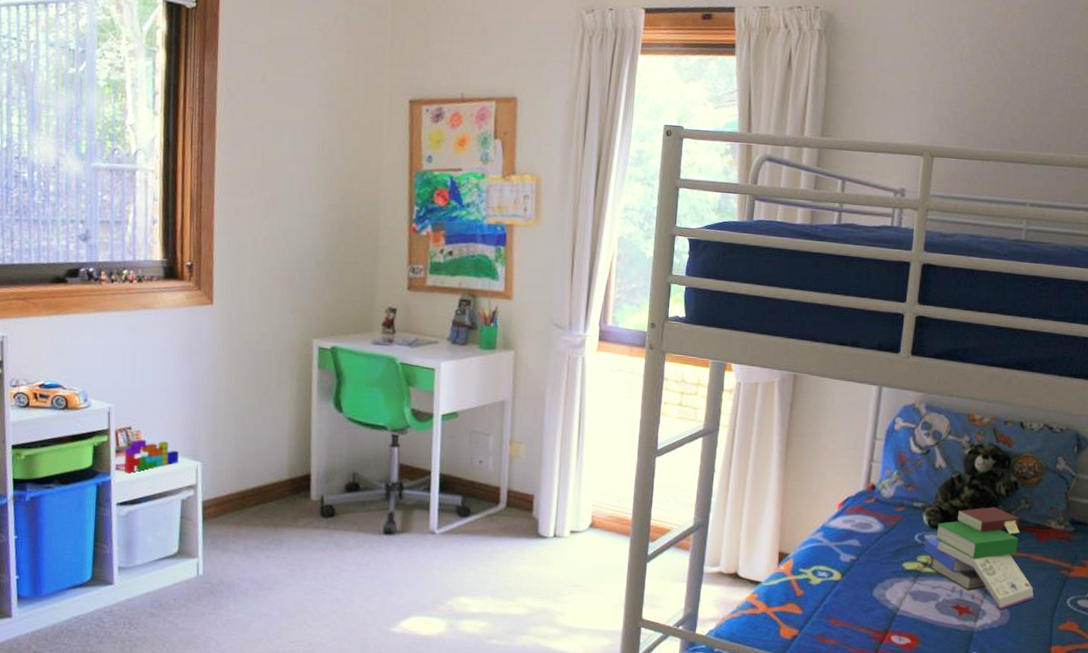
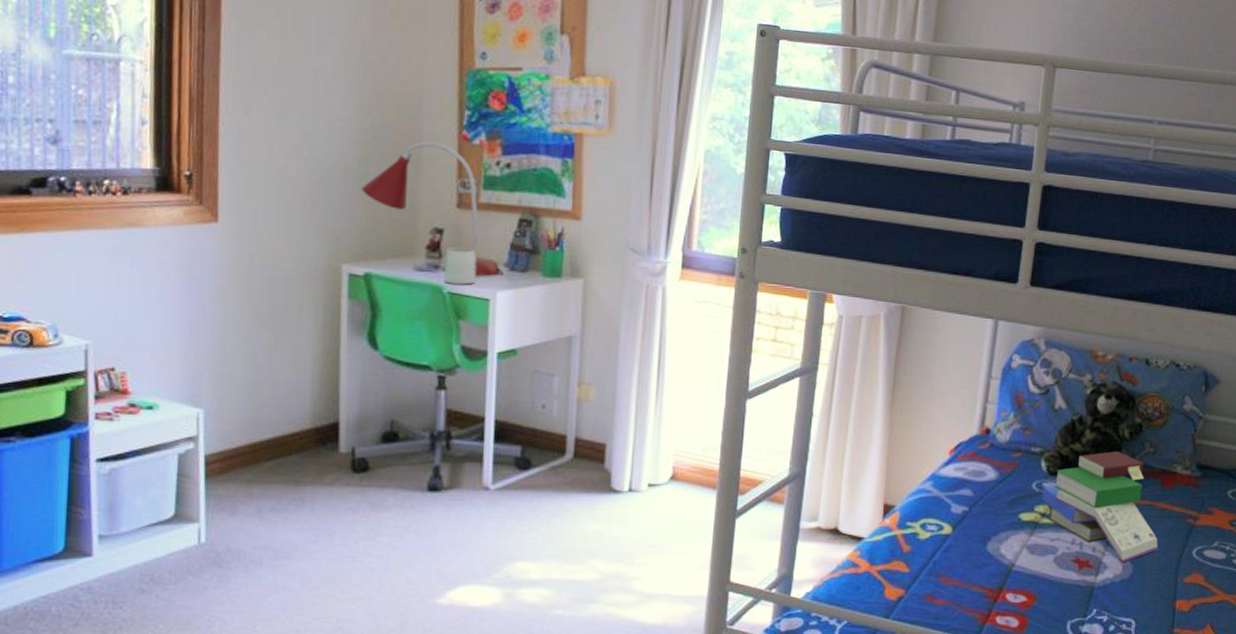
toy blocks: present [124,439,179,474] -> none [105,382,175,424]
desk lamp: none [329,233,447,349] -> present [361,140,504,277]
mug: none [397,323,425,357] -> present [443,246,478,285]

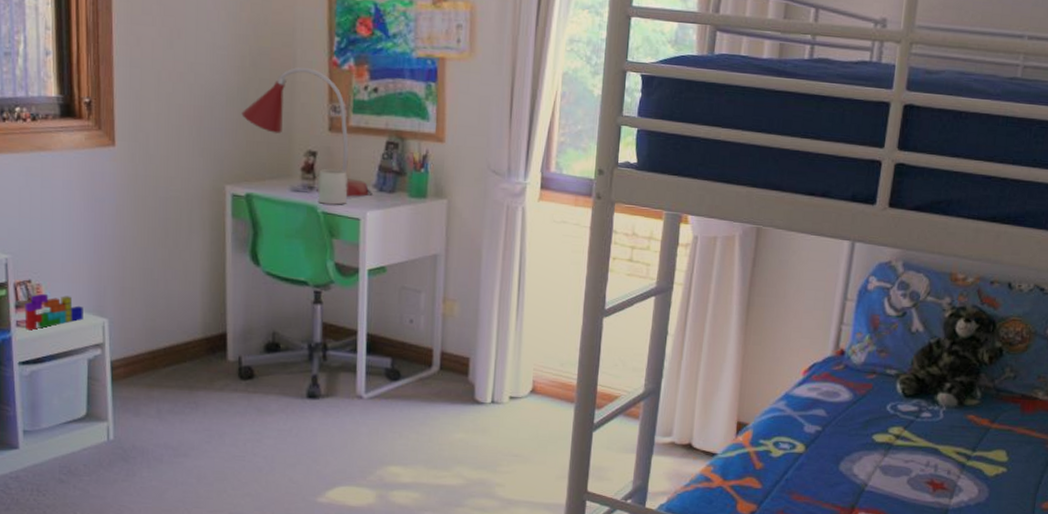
toy blocks: none [105,382,175,424] -> present [24,293,83,331]
book: present [1042,451,1159,563] -> none [897,374,1017,487]

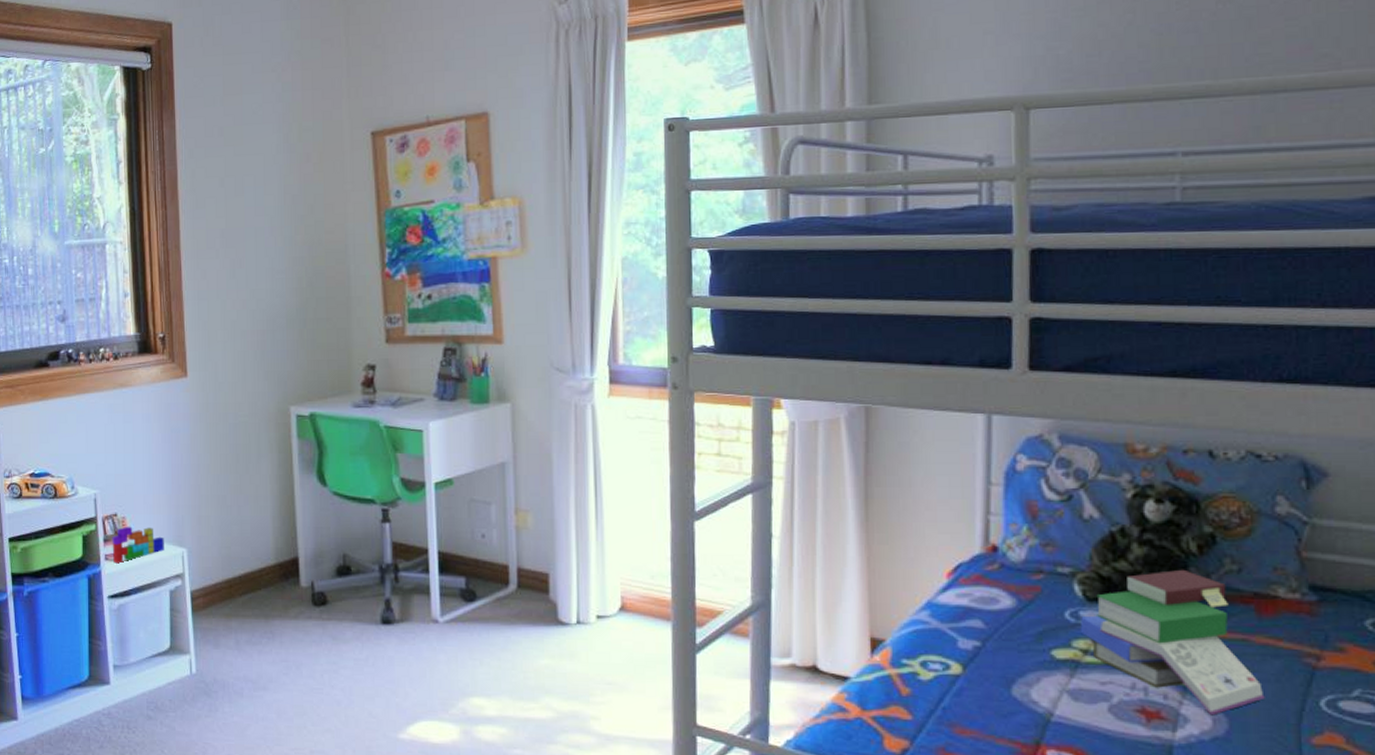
desk lamp: present [241,67,373,197] -> none [301,281,434,408]
mug: present [318,168,348,205] -> none [379,381,409,418]
book: none [897,374,1017,487] -> present [1081,569,1265,716]

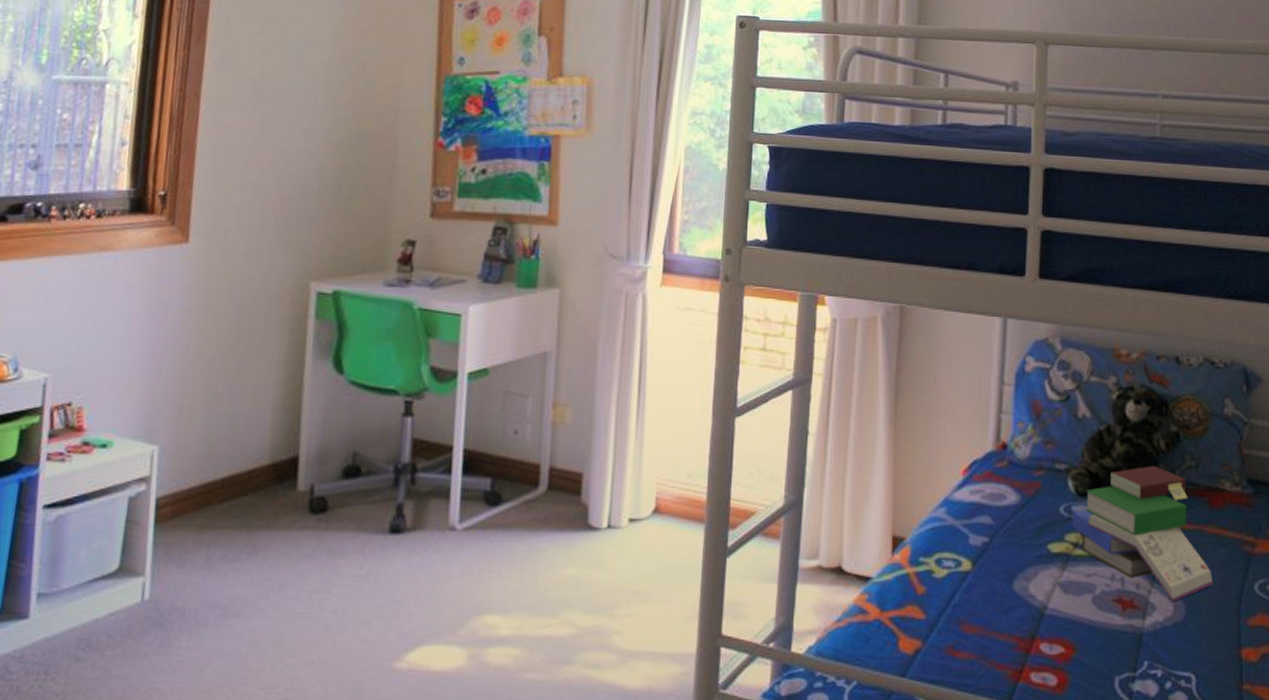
toy blocks: present [112,526,164,564] -> none [57,418,131,465]

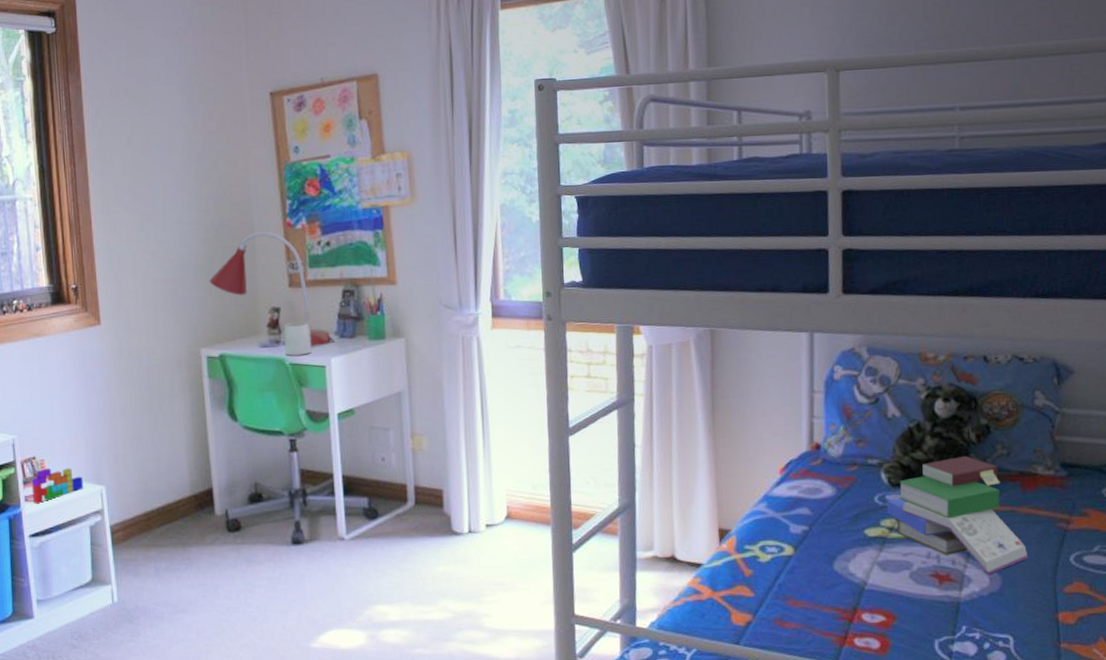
toy blocks: none [57,418,131,465] -> present [31,468,83,504]
desk lamp: none [334,149,477,290] -> present [209,231,335,346]
mug: none [414,259,450,300] -> present [283,321,312,356]

